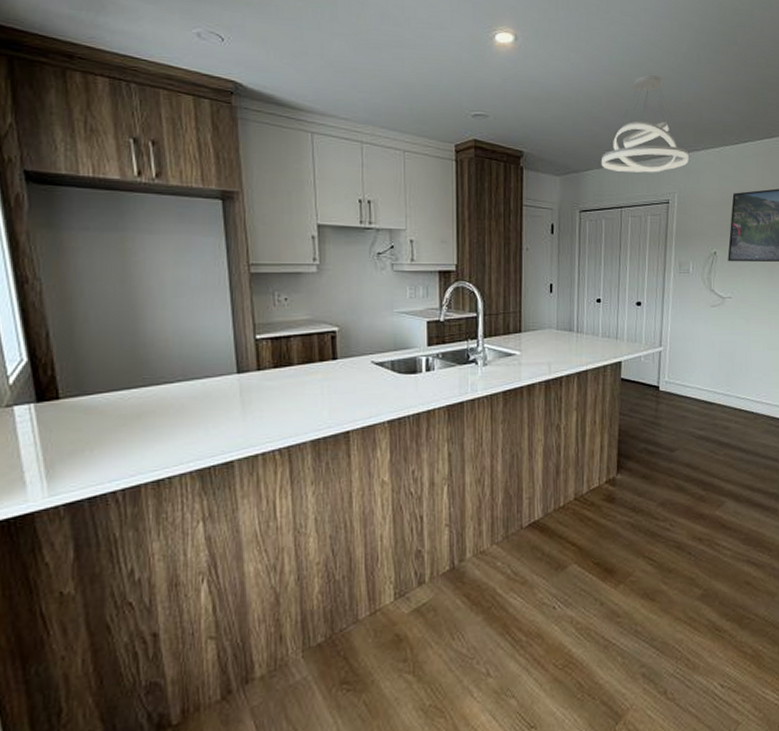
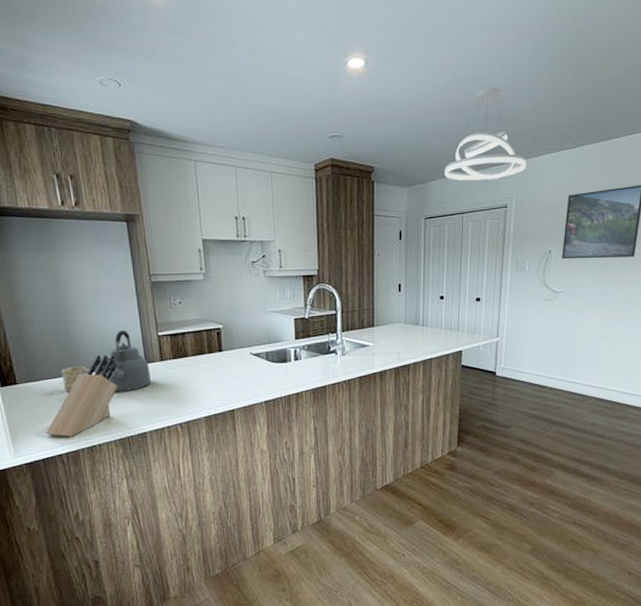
knife block: none [95,362,199,468] -> present [45,355,118,437]
mug: none [123,376,162,409] -> present [61,366,90,392]
kettle: none [183,332,244,408] -> present [105,331,152,391]

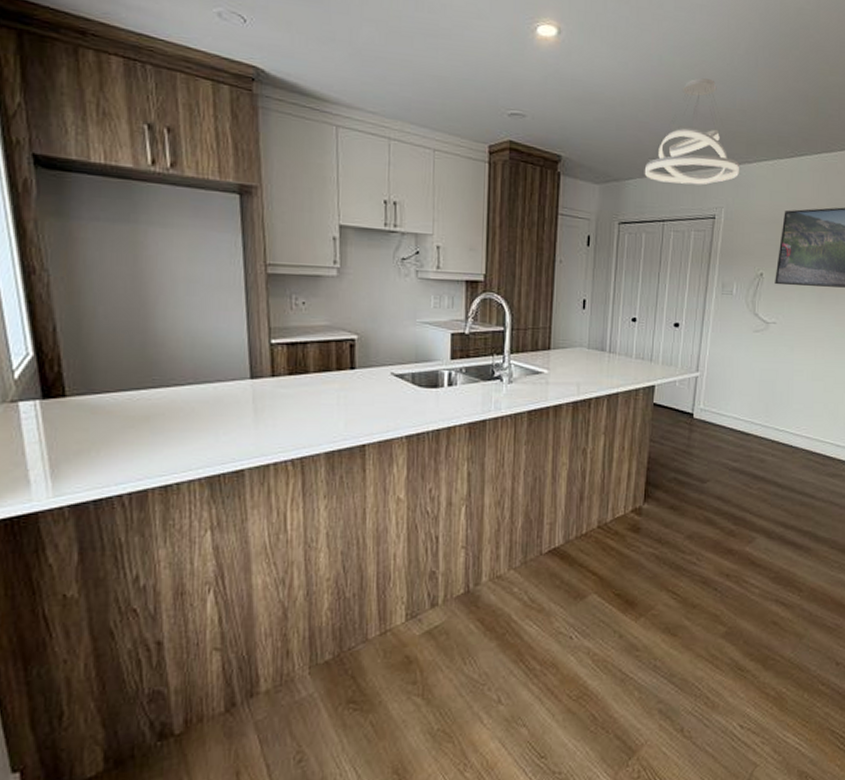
knife block: present [45,355,118,437] -> none [101,364,211,471]
mug: present [61,366,90,392] -> none [131,377,172,410]
kettle: present [105,331,152,391] -> none [194,334,257,413]

